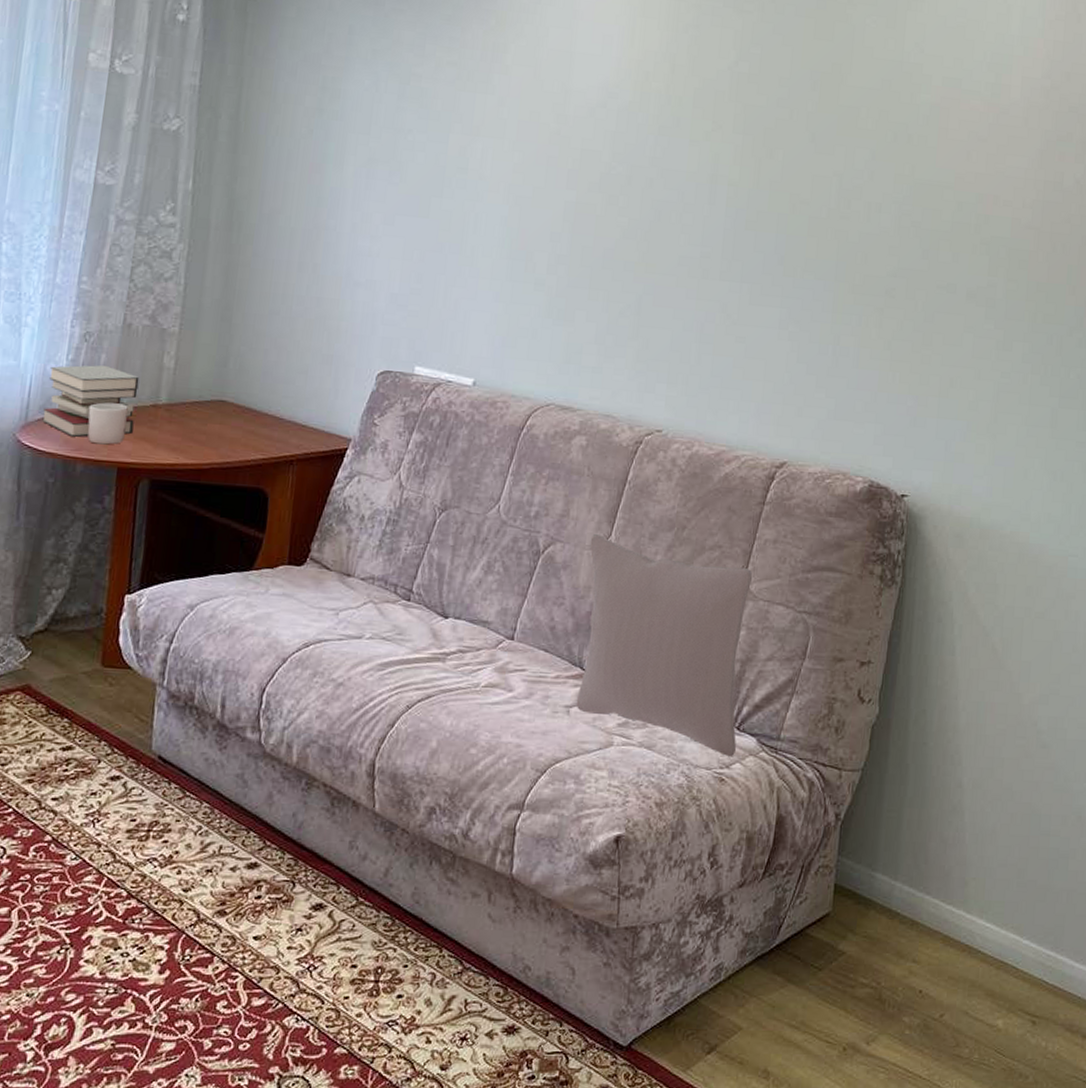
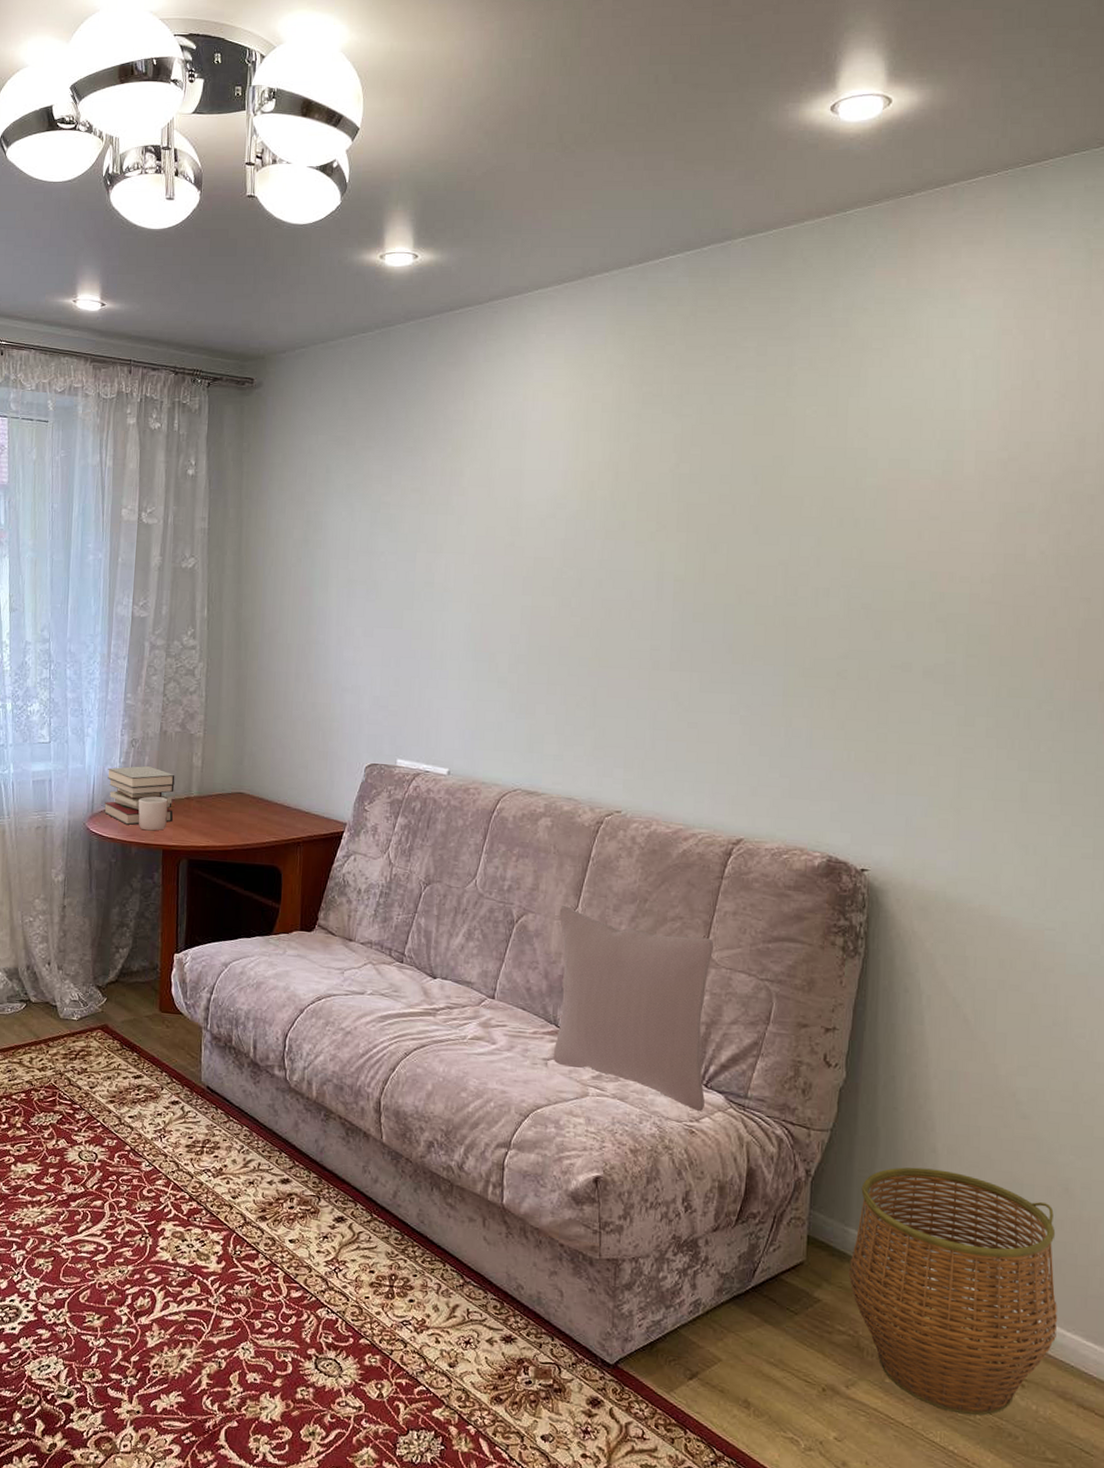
basket: none [873,804,1069,1058] -> present [848,1167,1058,1415]

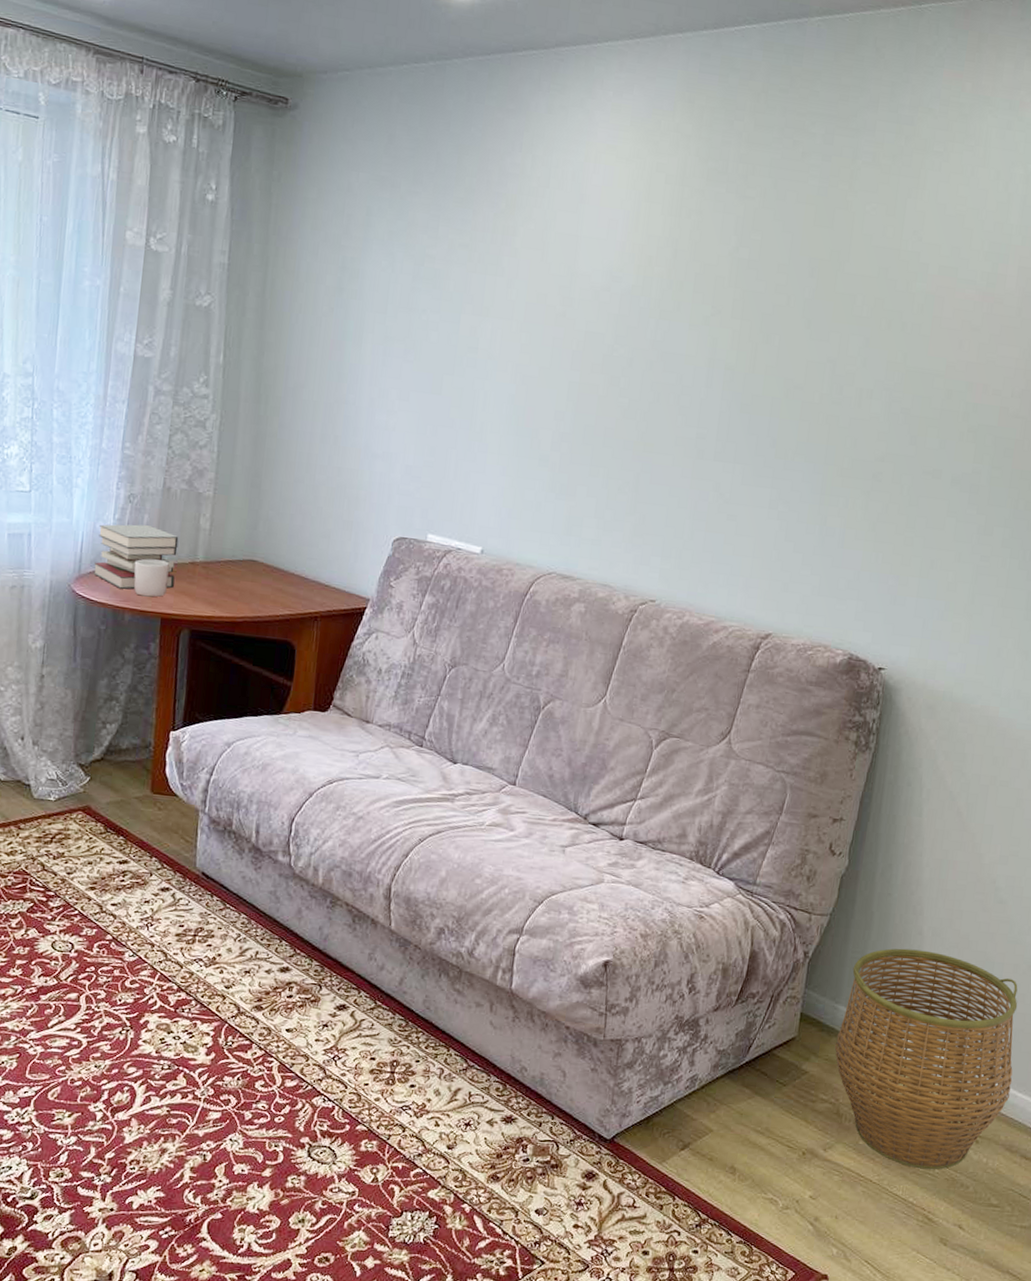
pillow: present [553,906,713,1111] -> none [571,693,736,897]

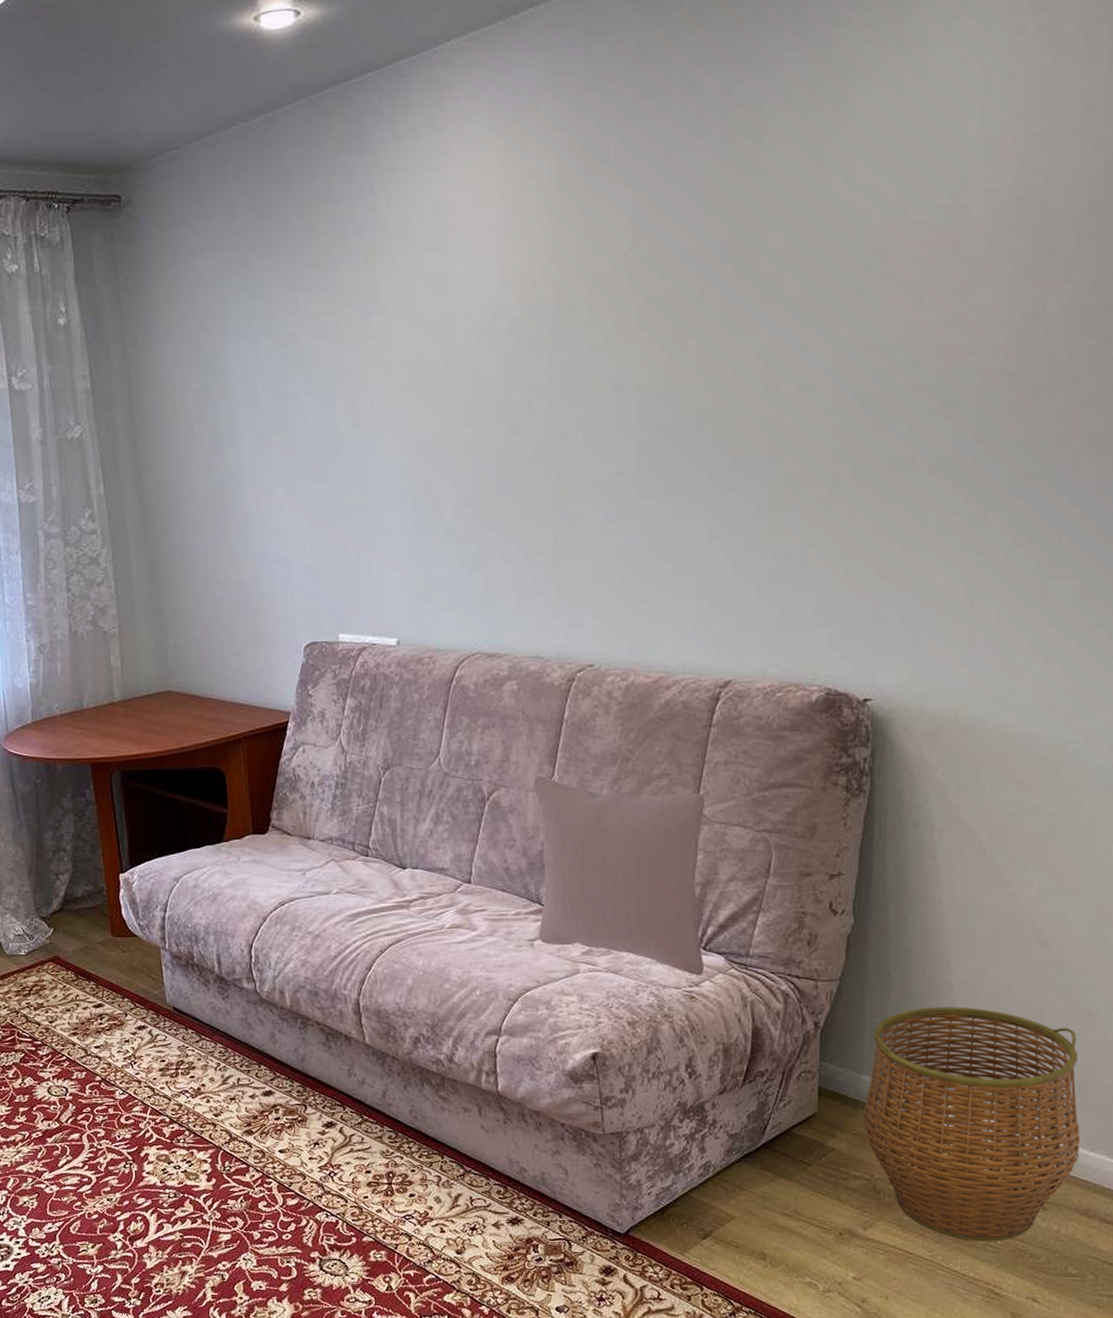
books: present [93,524,179,590] -> none [16,672,97,741]
mug: present [133,558,169,597] -> none [56,706,91,745]
pillow: none [571,693,736,897] -> present [533,776,704,975]

